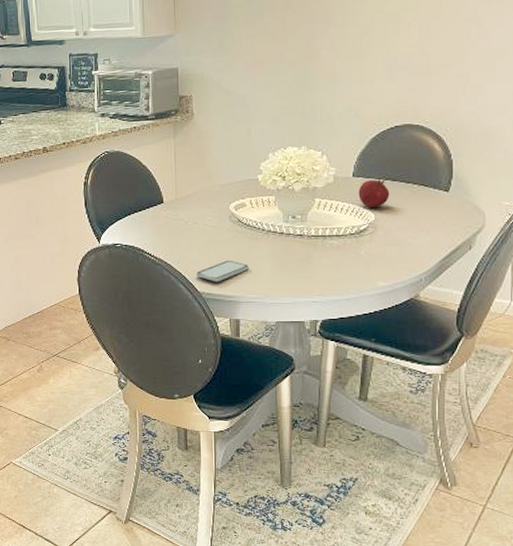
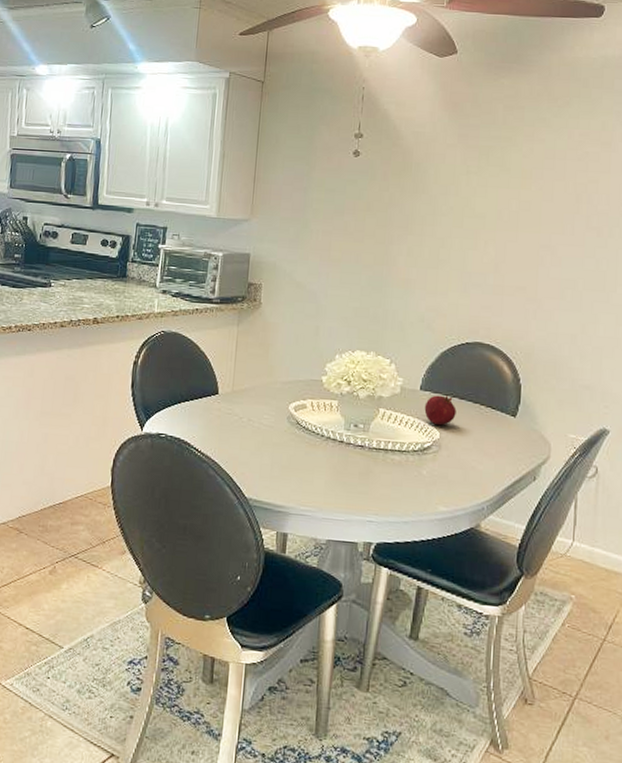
smartphone: present [196,260,249,282] -> none [245,465,303,489]

